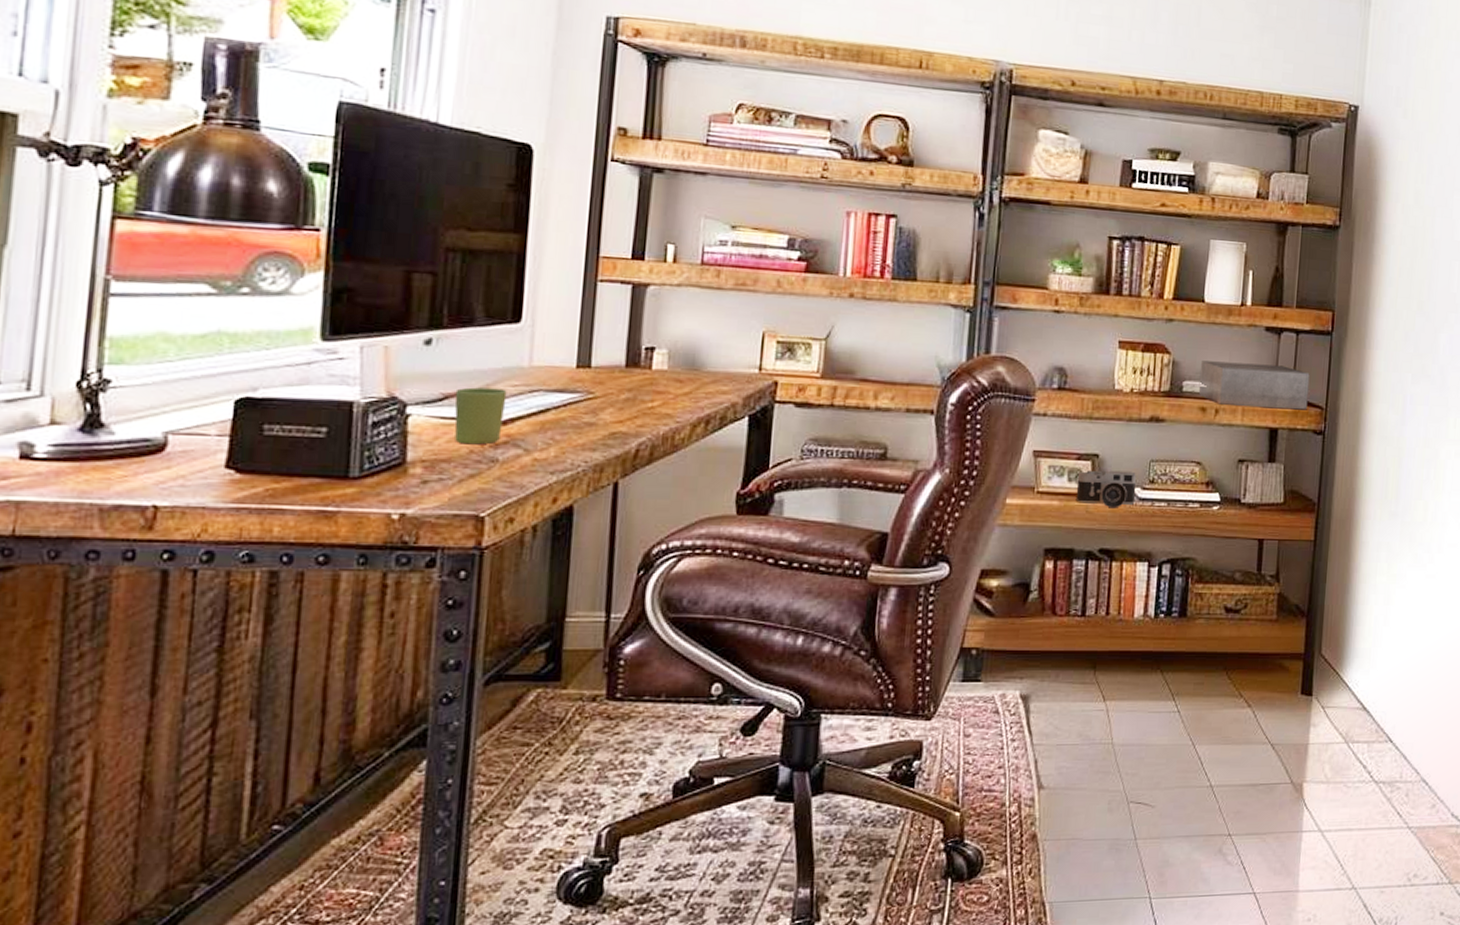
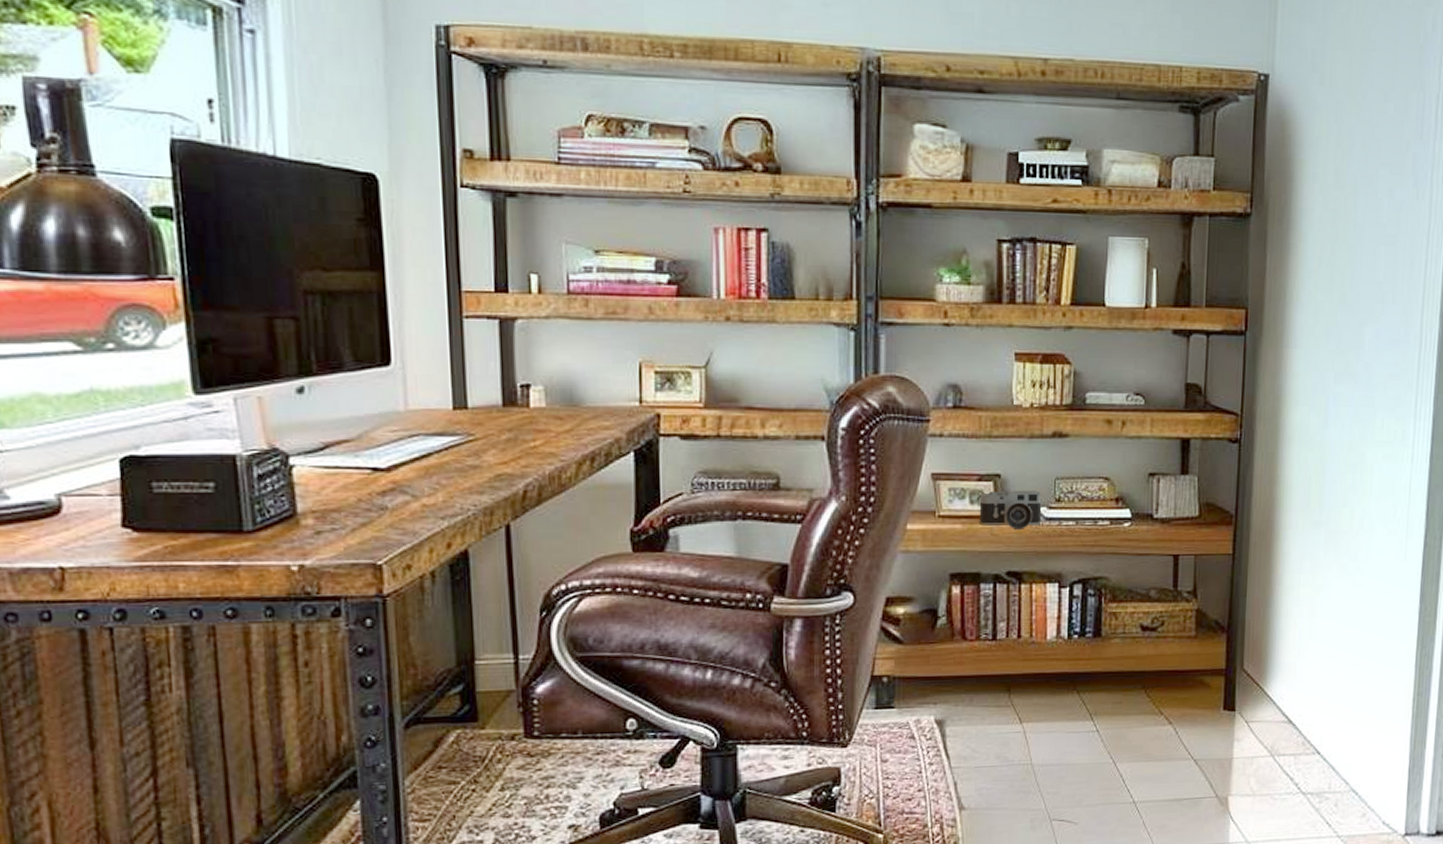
mug: present [454,387,507,445] -> none [335,435,388,493]
decorative box: present [1198,361,1310,410] -> none [1103,370,1223,418]

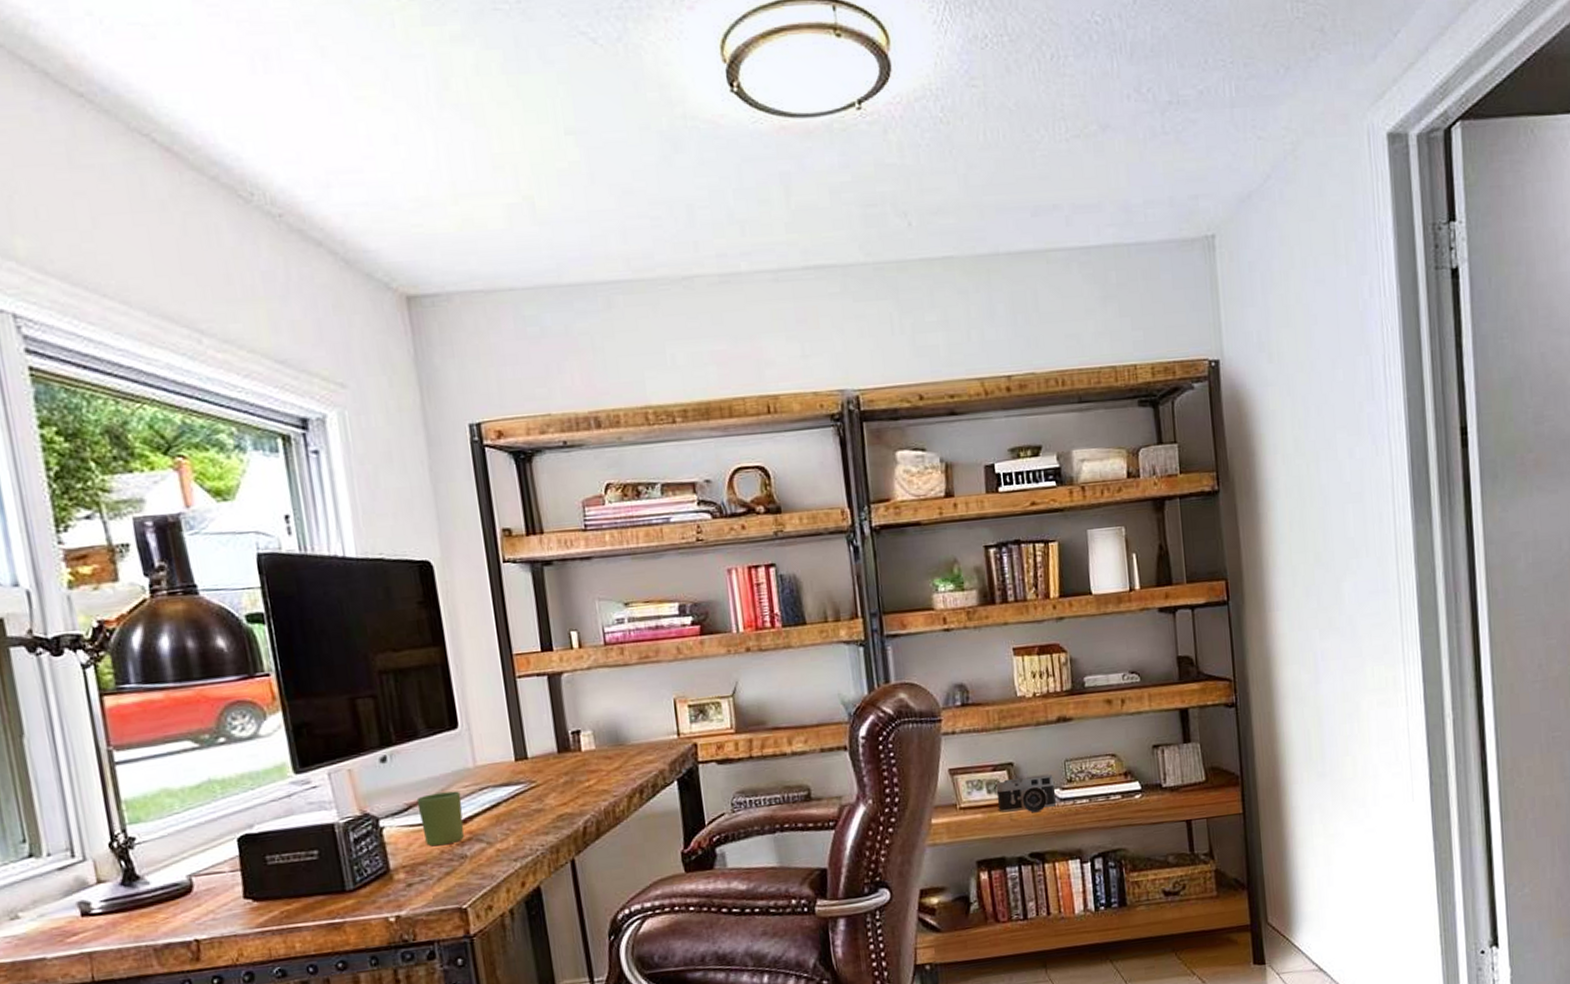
mug: none [335,435,388,493] -> present [416,791,464,846]

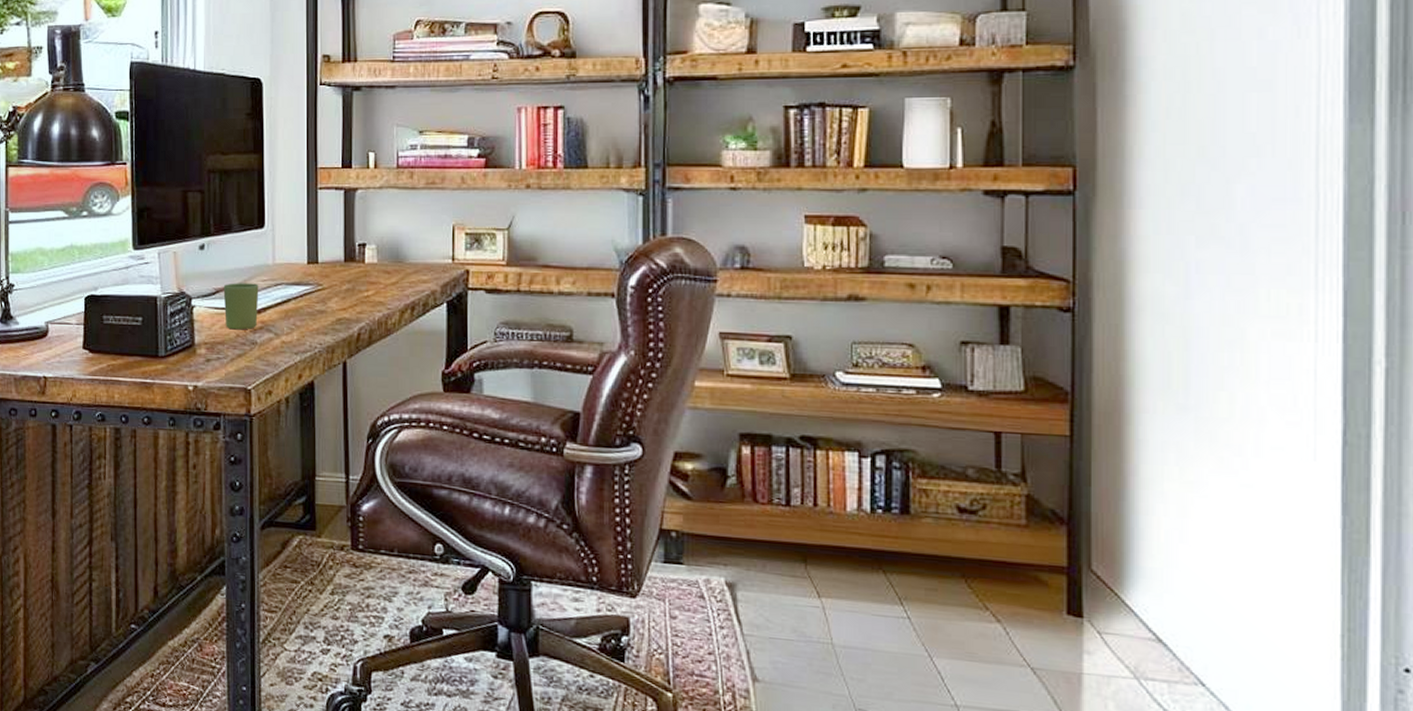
camera: present [995,774,1057,813] -> none [768,352,839,394]

